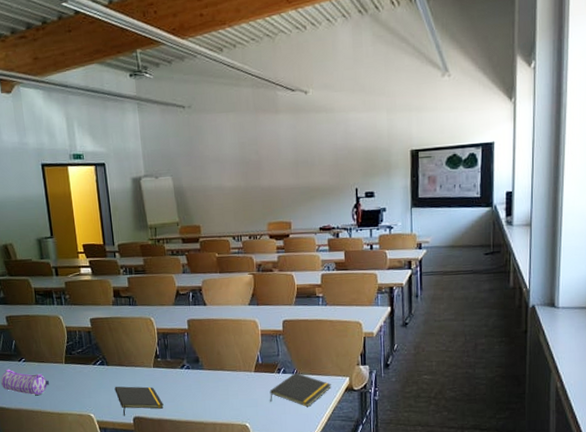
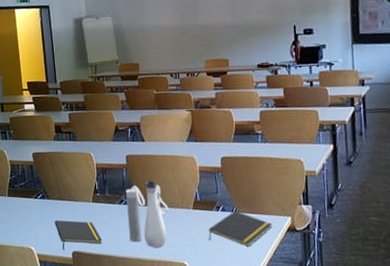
water bottle: none [187,345,231,411] -> present [126,181,169,247]

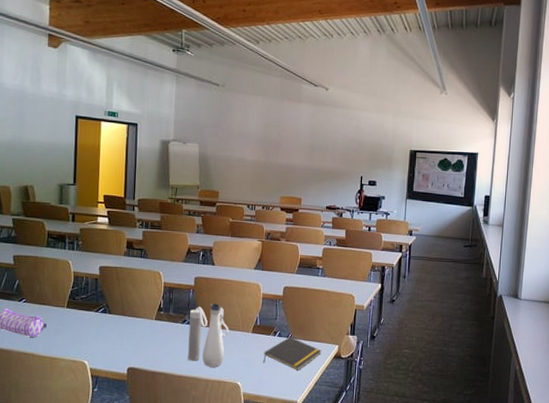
notepad: present [54,220,102,251] -> none [113,335,160,366]

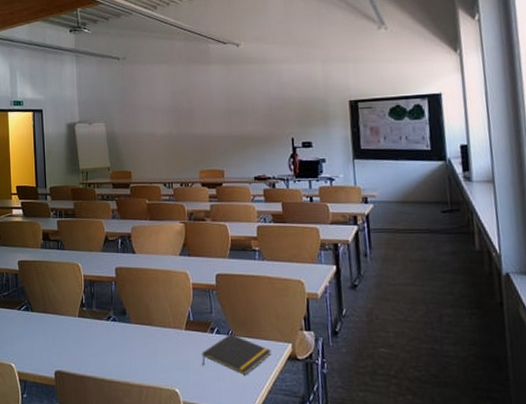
water bottle: present [188,303,229,367] -> none [114,297,160,371]

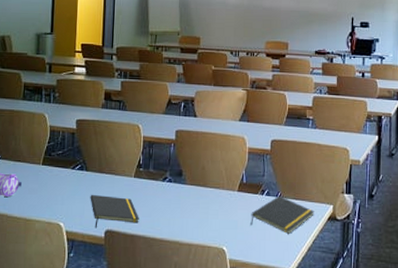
notepad: none [37,334,87,369] -> present [90,194,139,228]

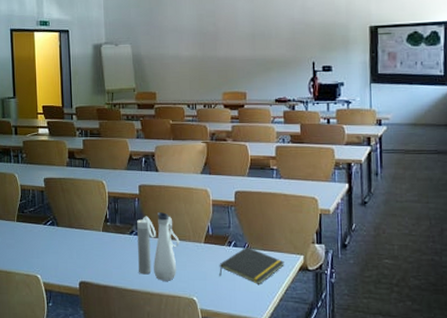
notepad: present [90,194,139,228] -> none [63,248,110,280]
water bottle: none [169,159,213,230] -> present [137,212,180,281]

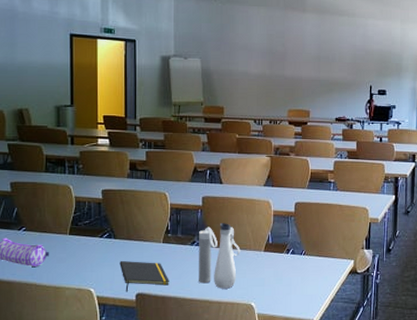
notepad: none [63,248,110,280] -> present [119,260,169,292]
notepad: present [219,246,284,284] -> none [277,253,337,288]

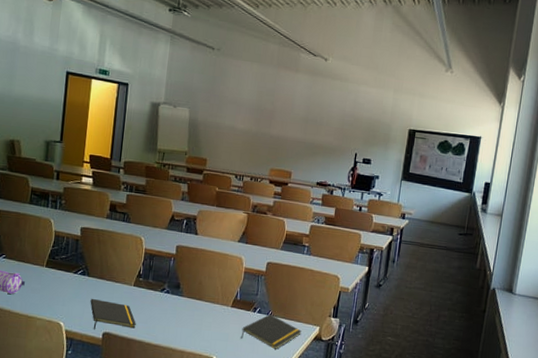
water bottle: present [199,223,241,289] -> none [164,273,209,339]
notepad: none [277,253,337,288] -> present [241,314,302,349]

